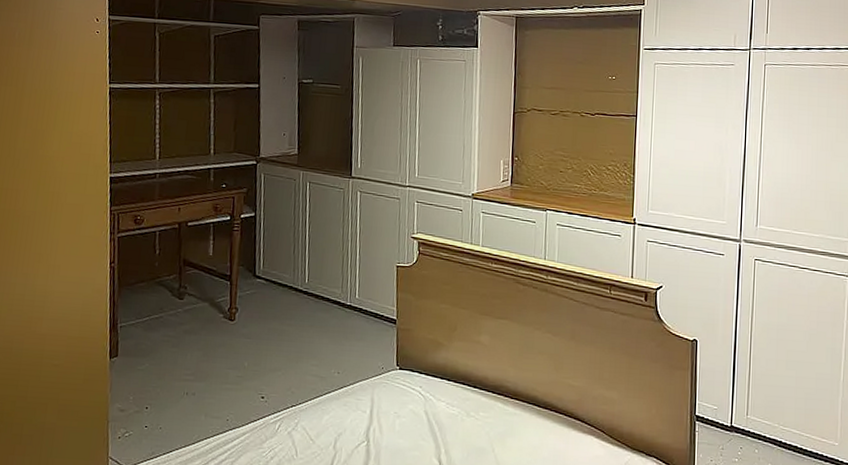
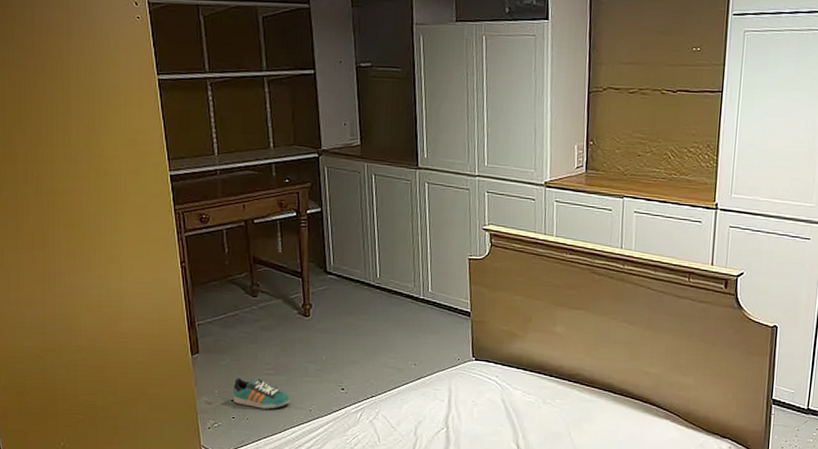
sneaker: none [147,383,207,418] -> present [233,377,290,409]

